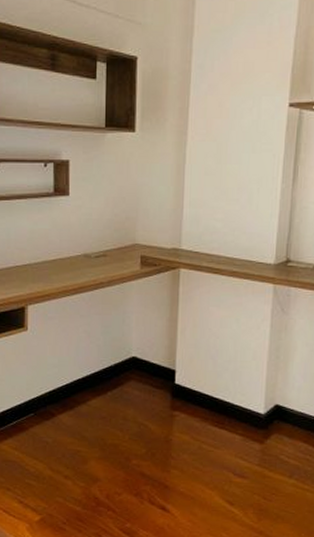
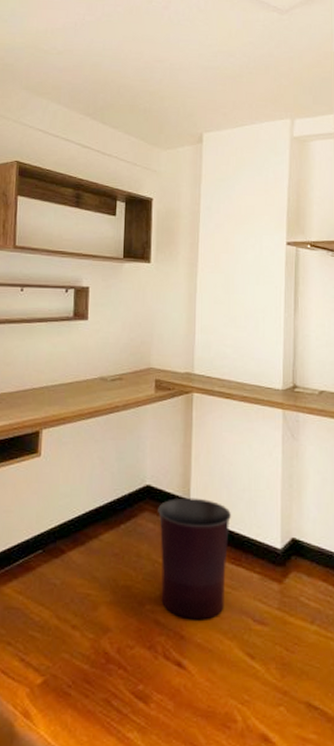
waste bin: none [144,368,216,473] -> present [158,497,231,620]

